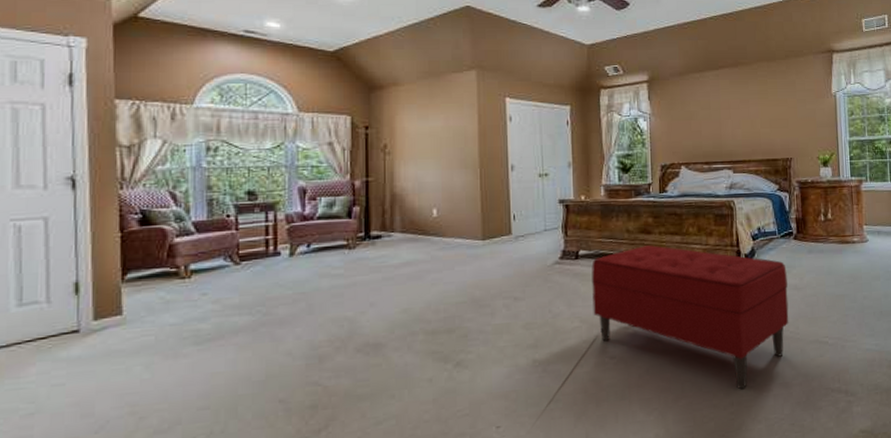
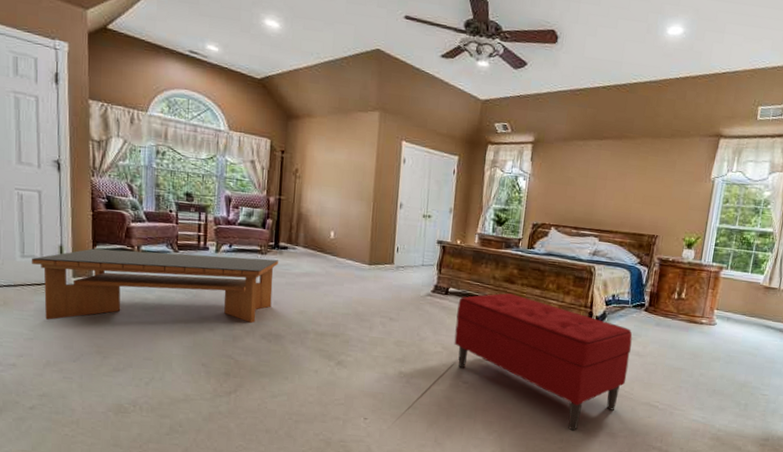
coffee table: none [34,253,372,384] -> present [32,248,279,323]

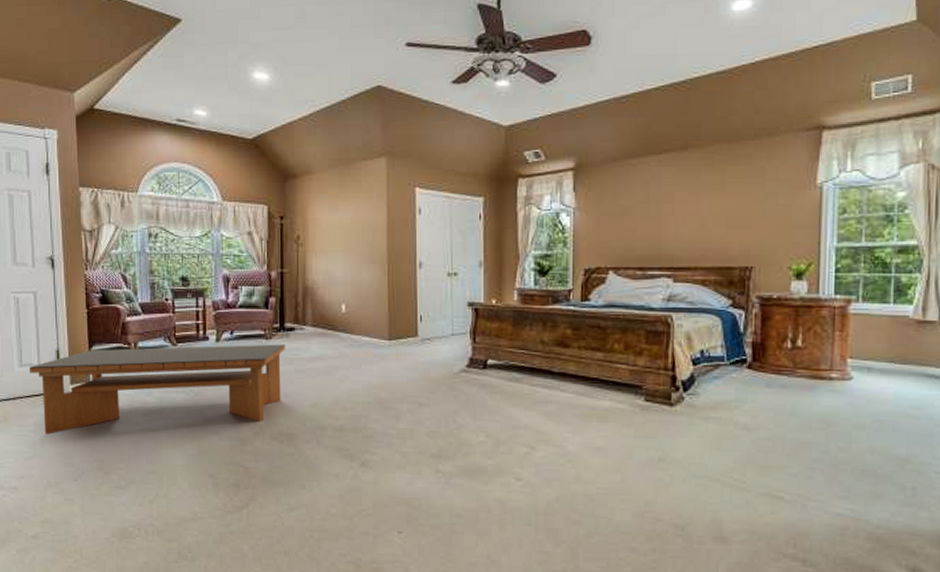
bench: present [454,293,633,431] -> none [500,360,735,537]

